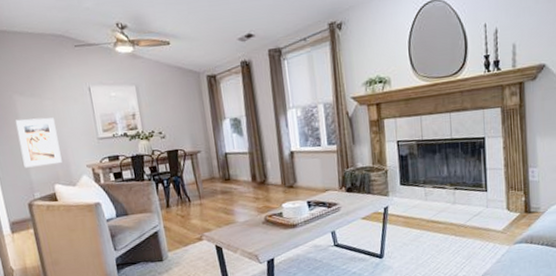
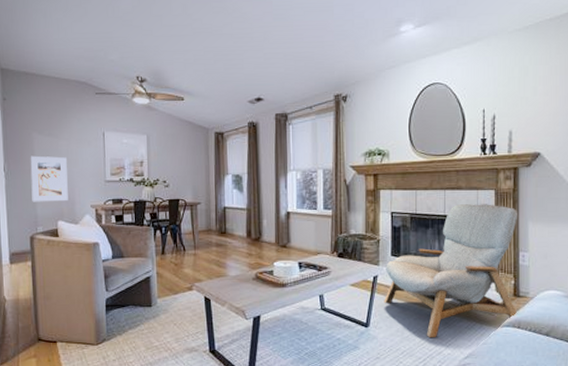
armchair: none [395,122,530,262] -> present [384,204,519,337]

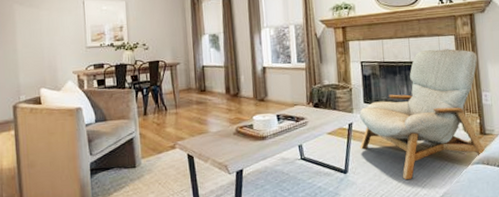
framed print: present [30,155,68,202] -> none [12,26,50,72]

